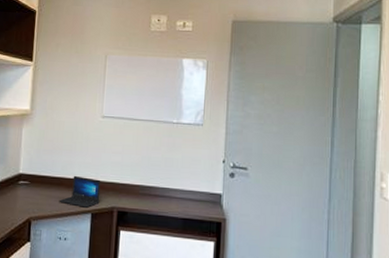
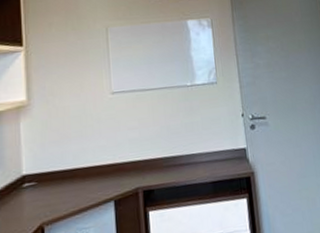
laptop: present [59,175,101,208] -> none [74,161,122,197]

